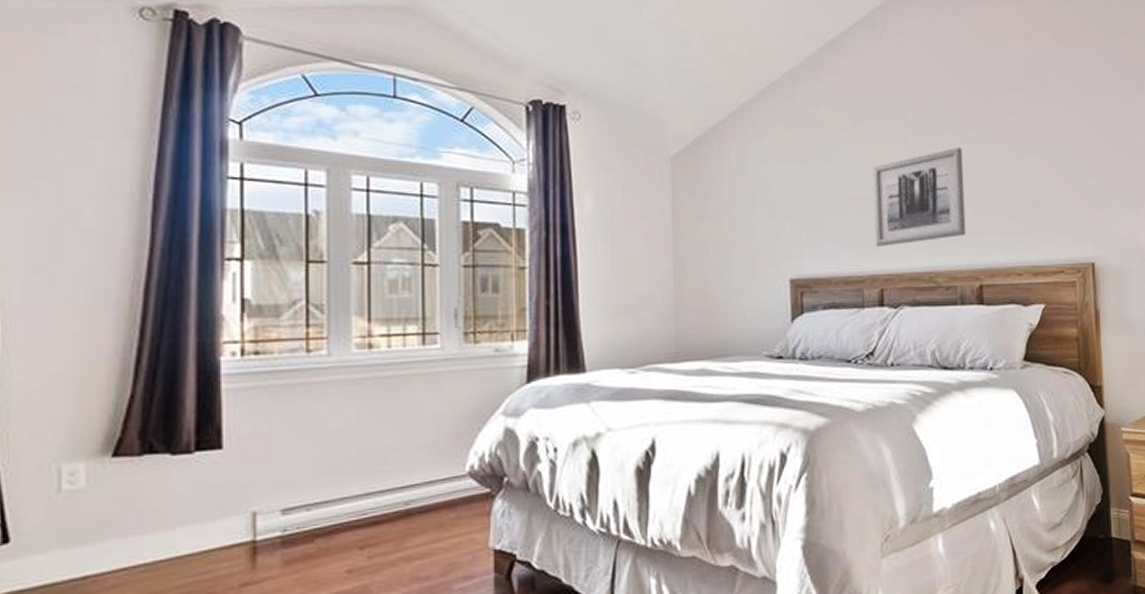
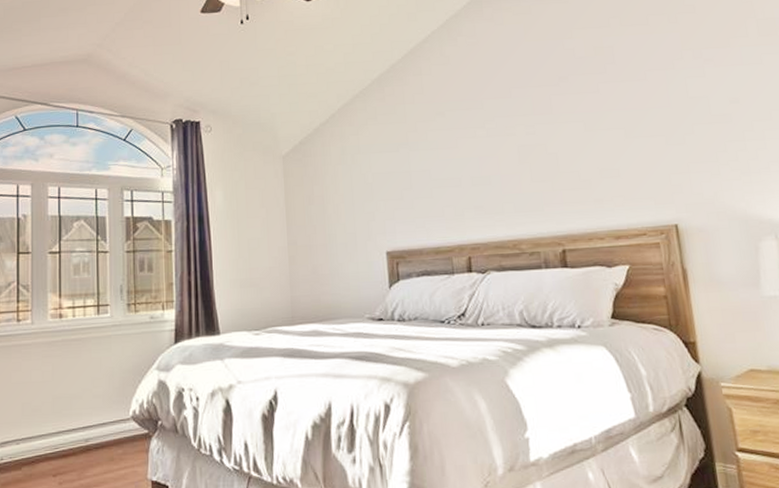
wall art: present [872,147,966,247] -> none [455,127,546,220]

